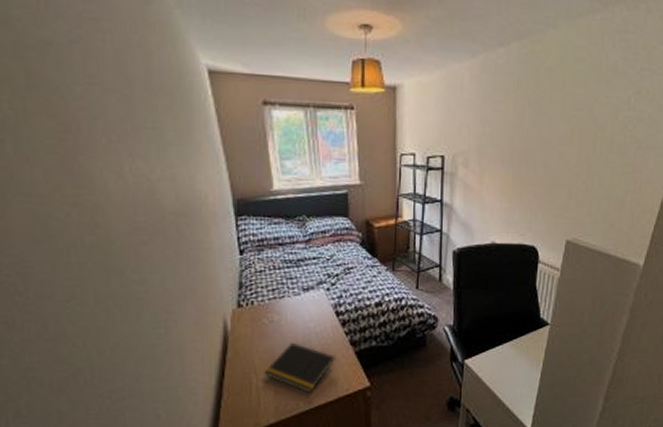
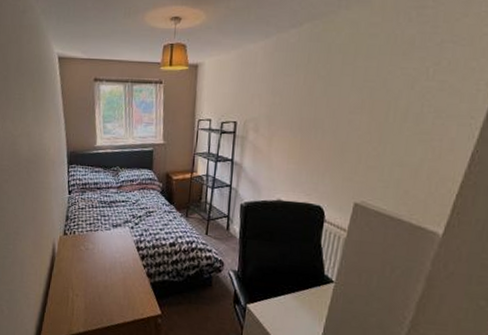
notepad: present [264,342,335,393] -> none [78,267,134,312]

